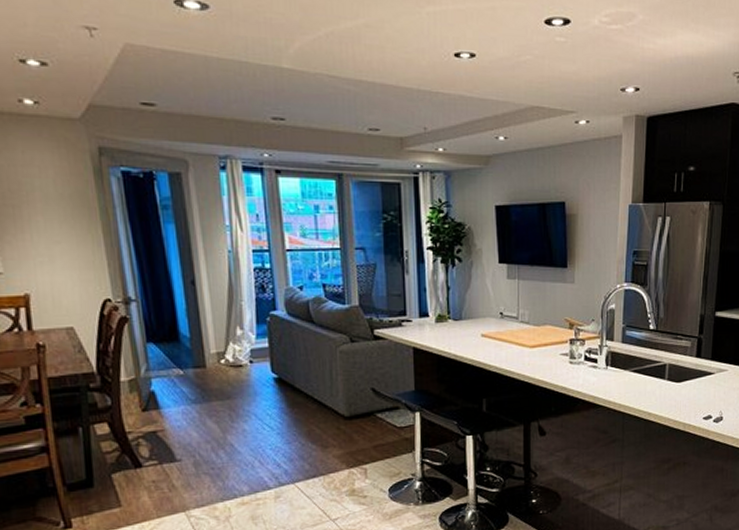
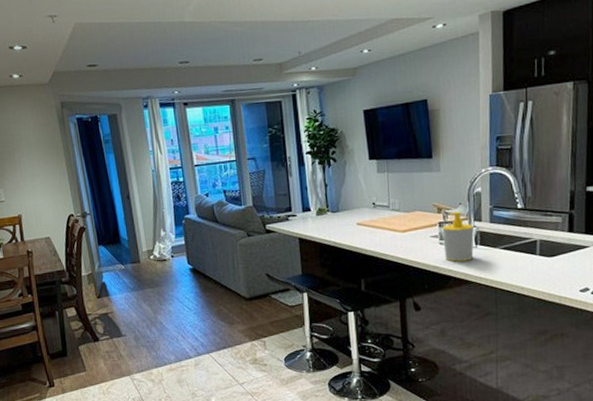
soap bottle: none [573,328,605,383] -> present [442,211,474,262]

